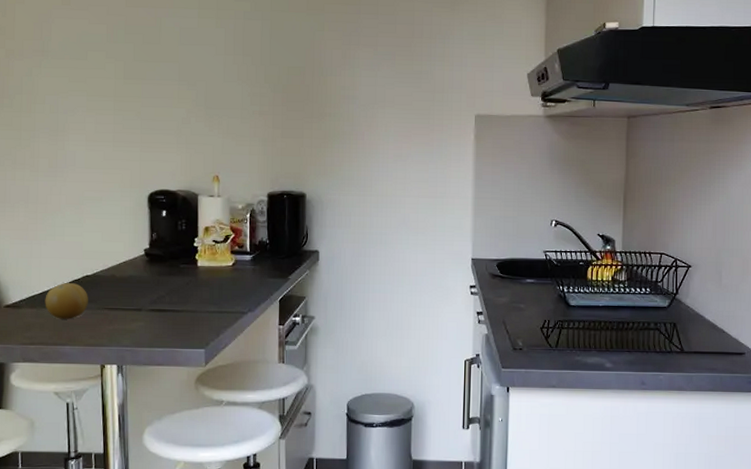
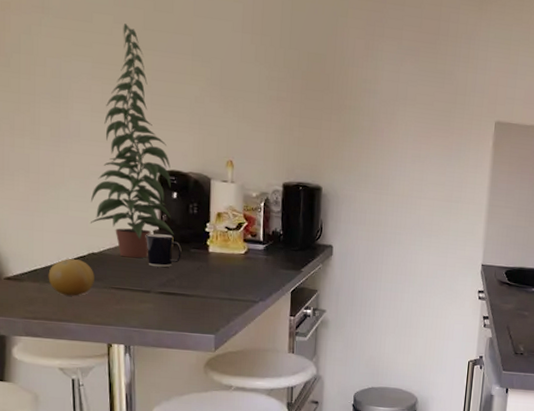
plant: none [84,58,165,278] -> present [90,24,175,258]
mug: none [136,252,171,285] -> present [145,233,182,268]

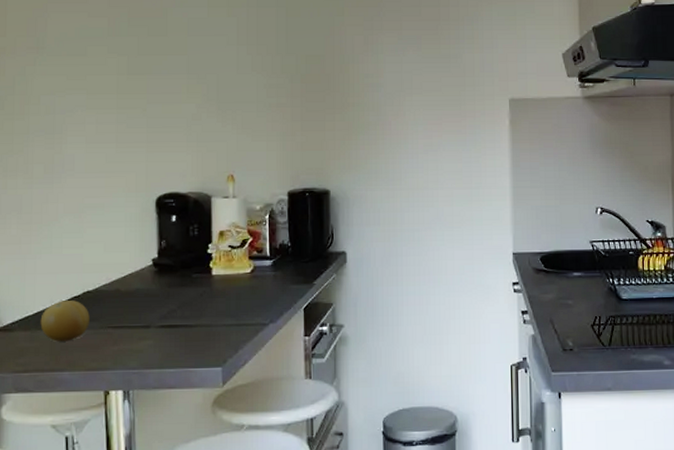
plant: present [90,24,175,258] -> none [84,52,175,292]
mug: present [145,233,182,268] -> none [143,262,183,299]

